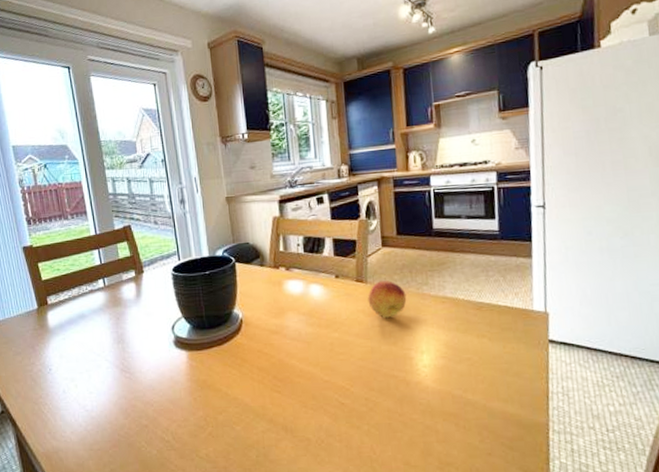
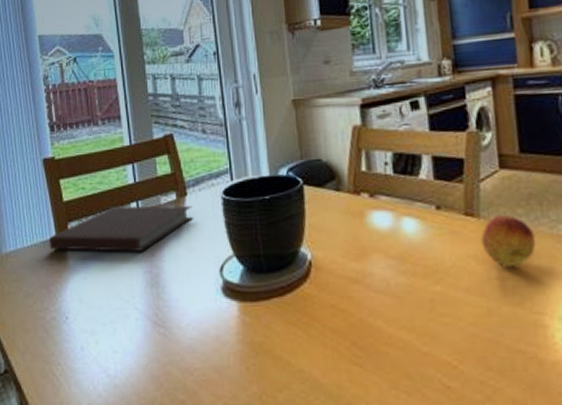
notebook: none [32,280,149,319] -> present [49,205,193,252]

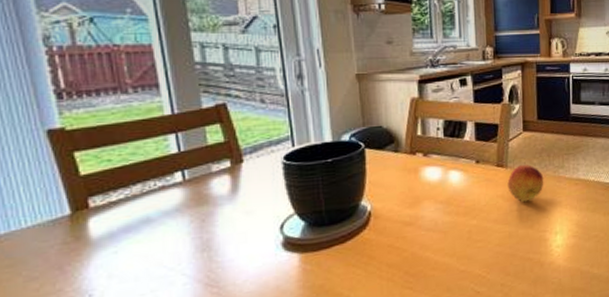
notebook: present [49,205,193,252] -> none [61,171,250,228]

